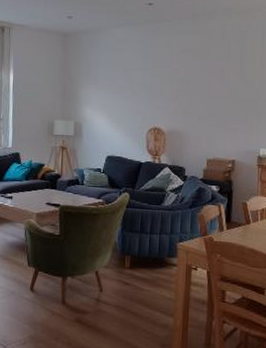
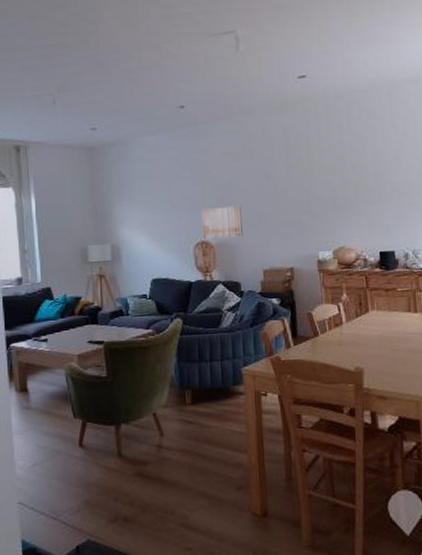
wall art: none [157,98,193,127] -> present [201,205,243,239]

